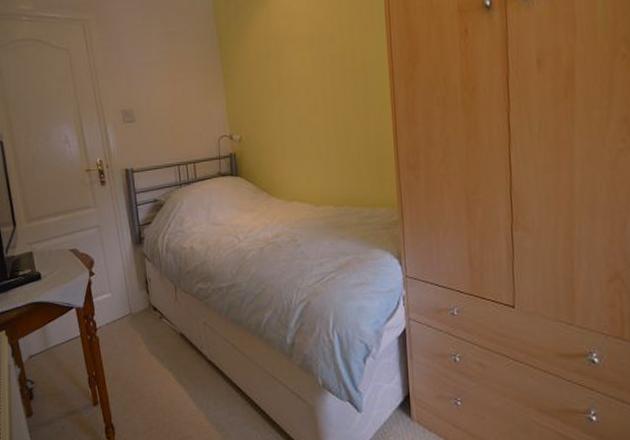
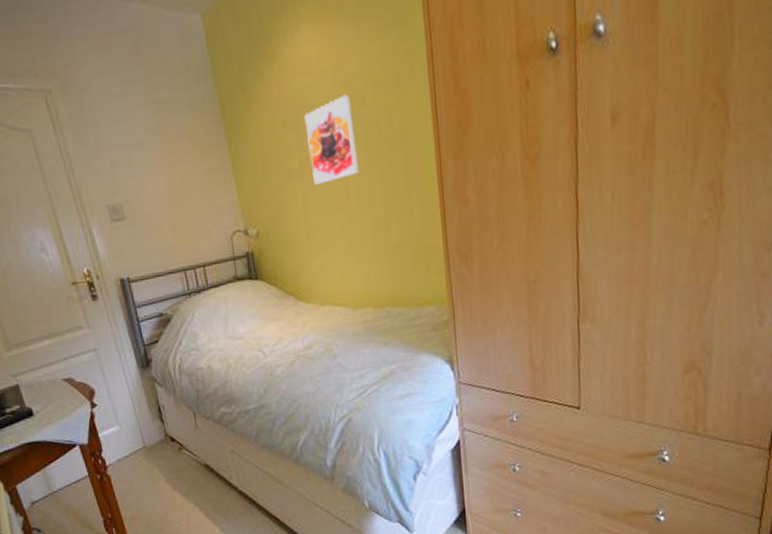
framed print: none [284,33,326,102] -> present [303,94,359,185]

